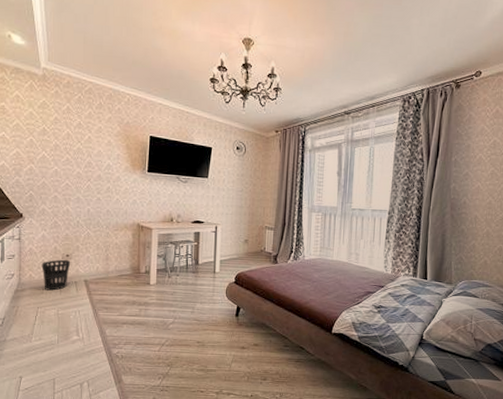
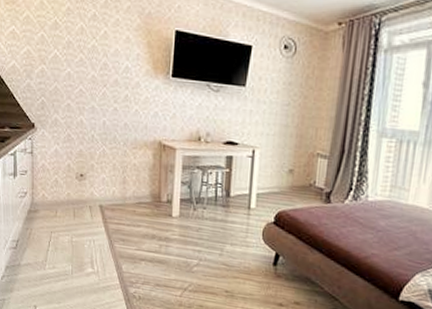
wastebasket: present [41,259,71,291] -> none [54,179,85,215]

